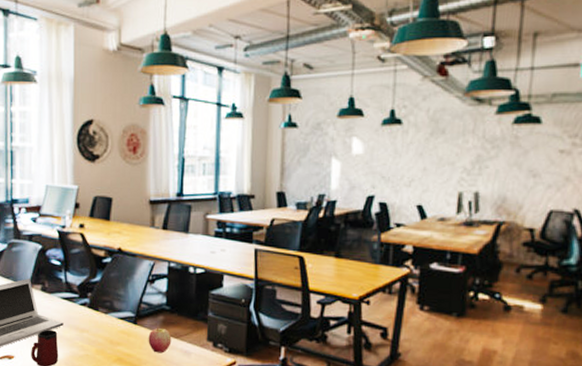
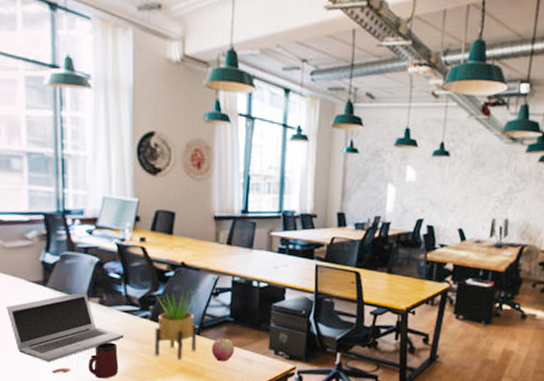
potted plant: none [92,274,134,350] -> present [154,287,197,360]

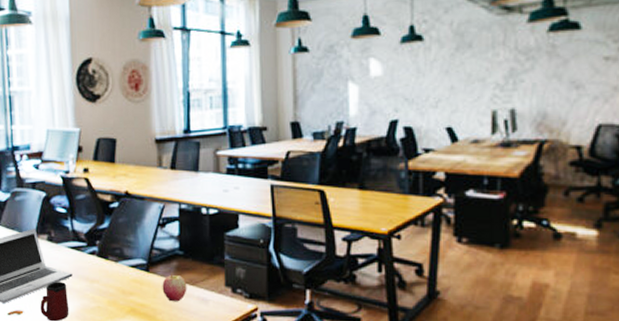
potted plant: present [154,287,197,360] -> none [102,219,146,300]

